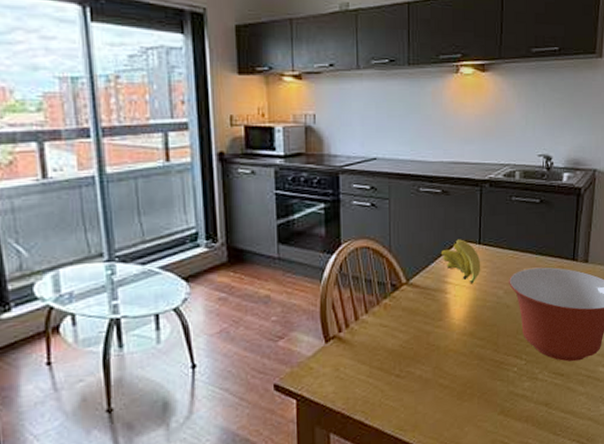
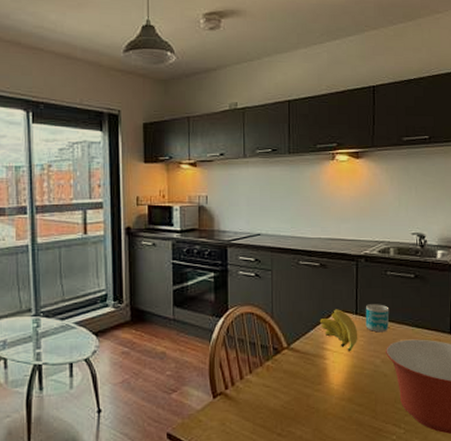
mug: none [489,232,514,263] -> present [365,304,390,333]

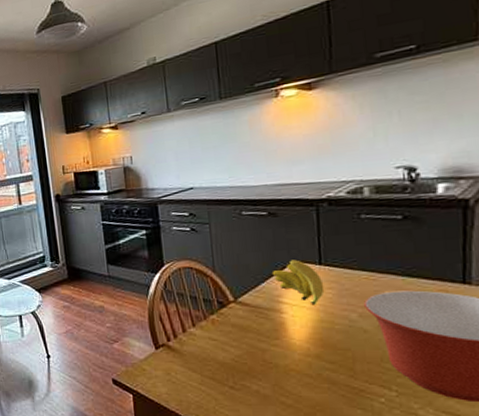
mug: present [365,304,390,333] -> none [332,252,368,284]

